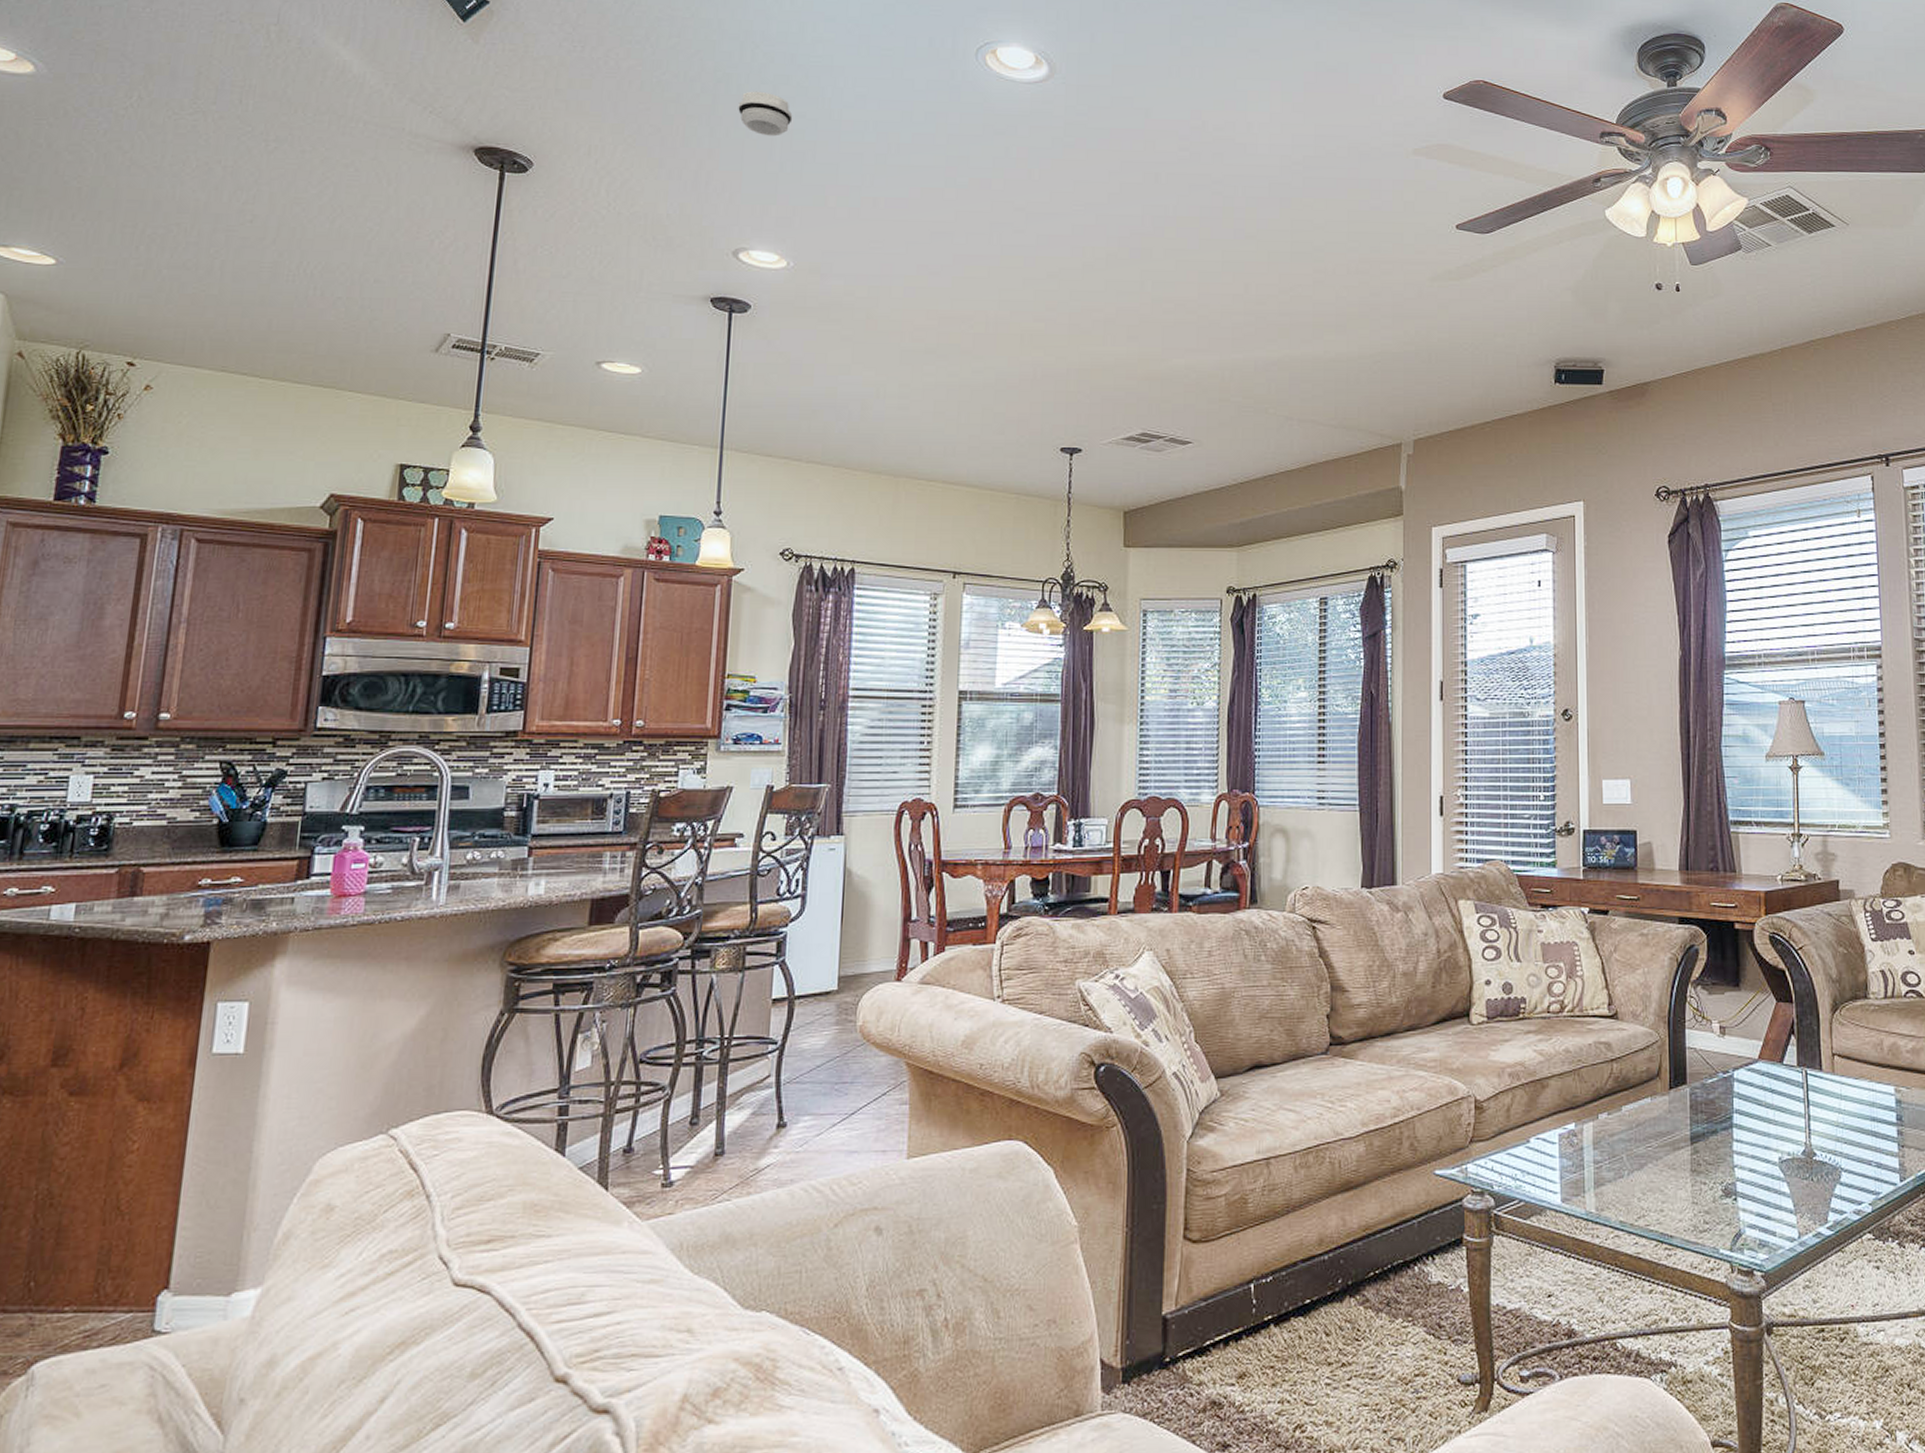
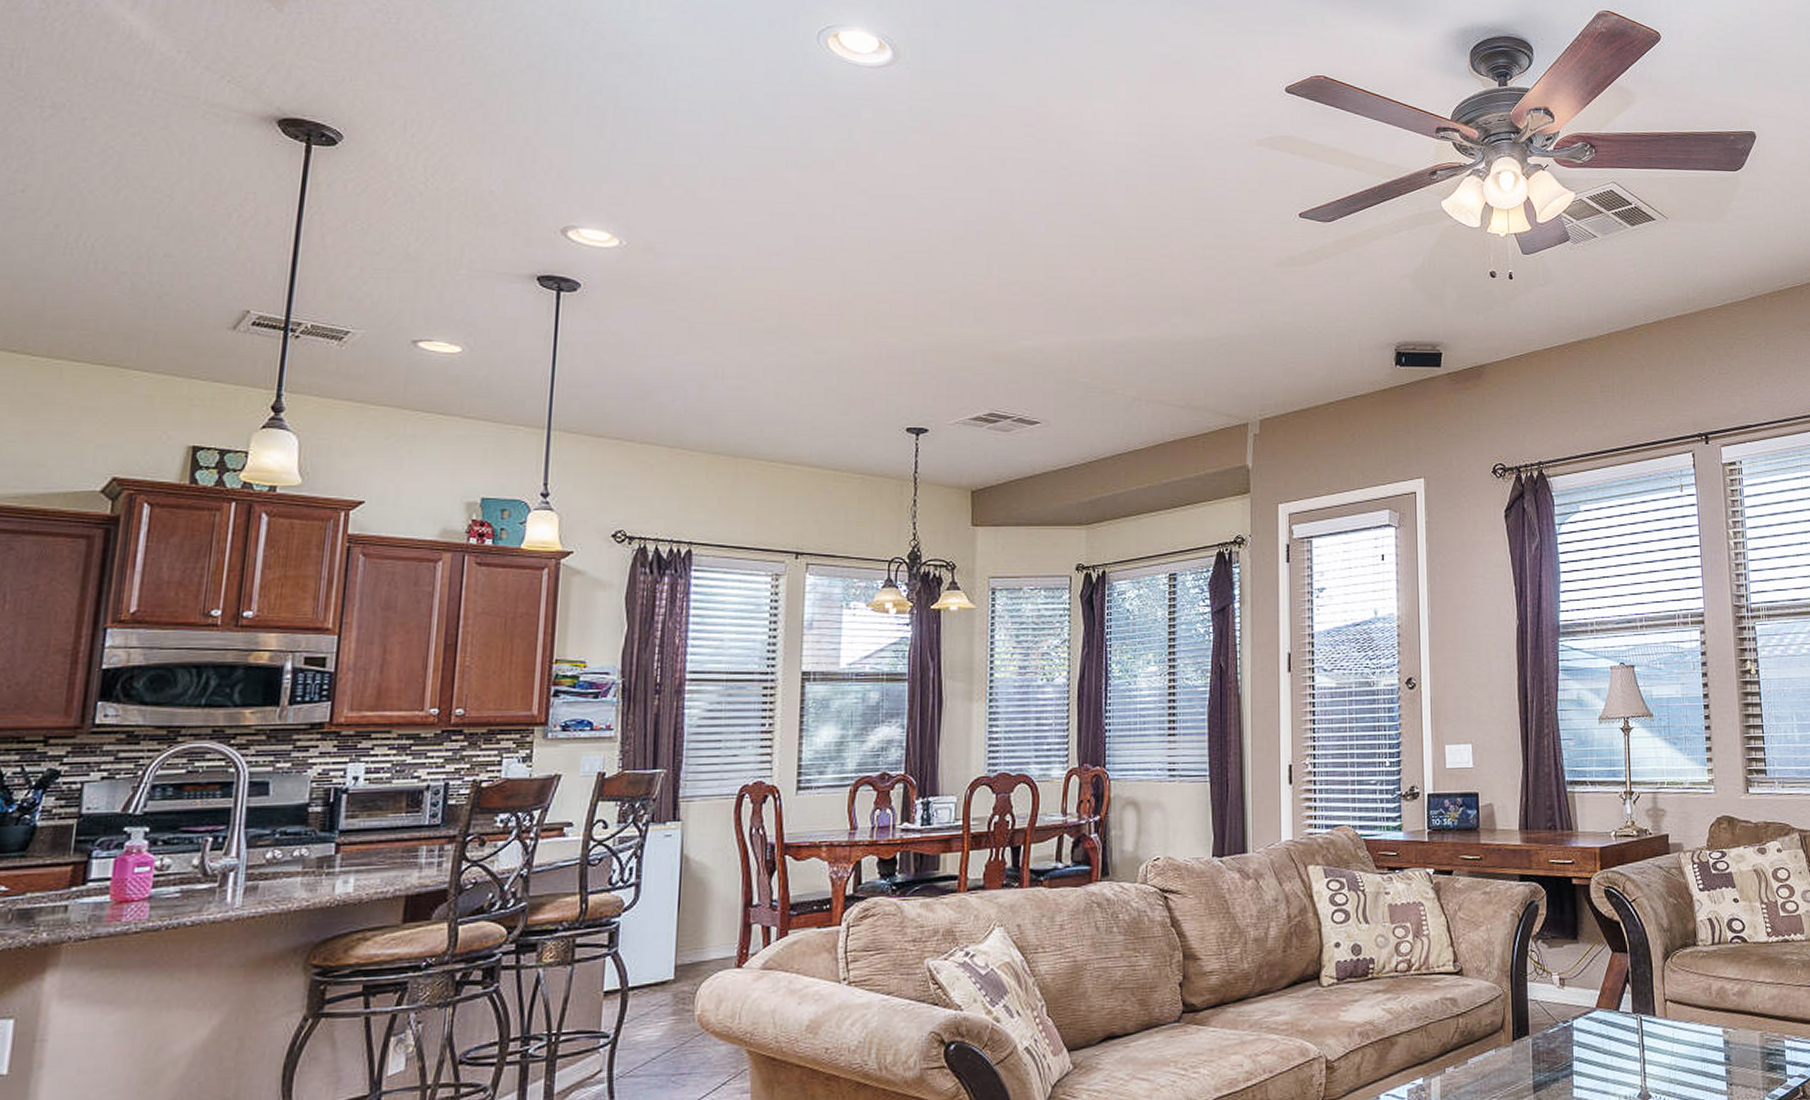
smoke detector: present [738,91,793,137] -> none [567,68,626,114]

